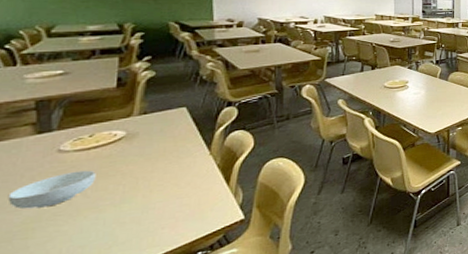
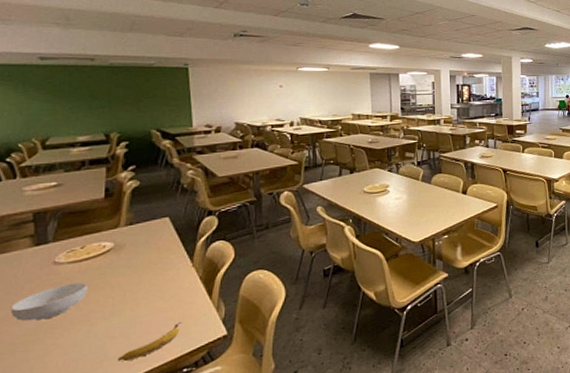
banana: none [127,206,197,247] -> present [117,321,182,362]

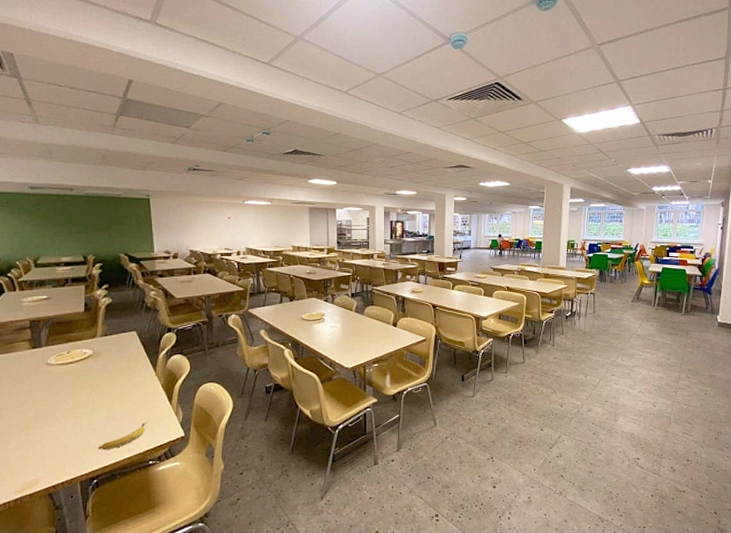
cereal bowl: present [10,282,88,322] -> none [16,382,73,410]

